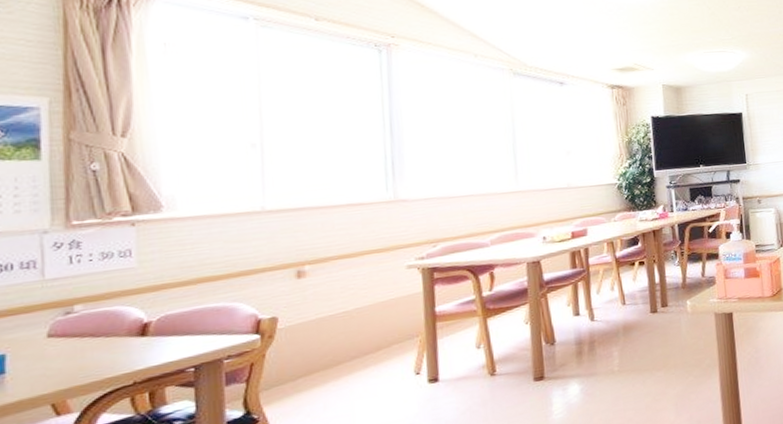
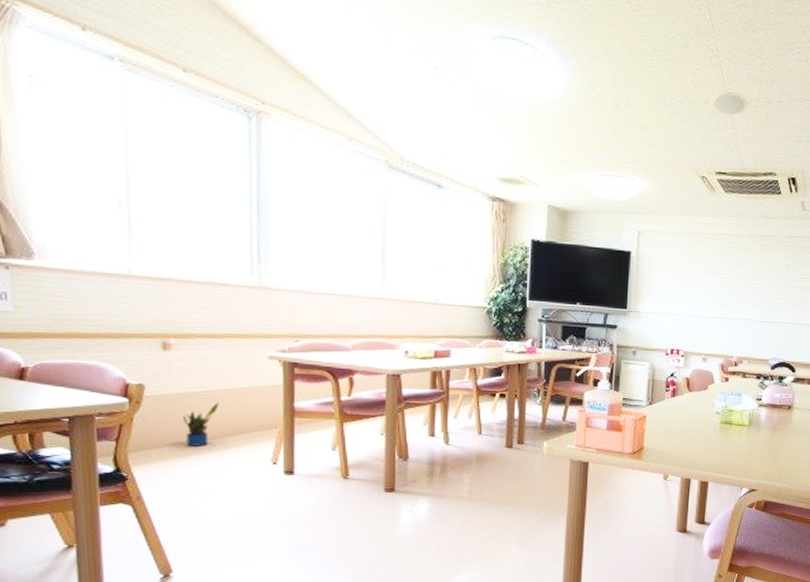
potted plant: none [319,321,357,373] -> present [183,402,219,446]

